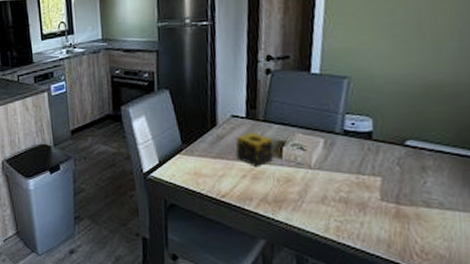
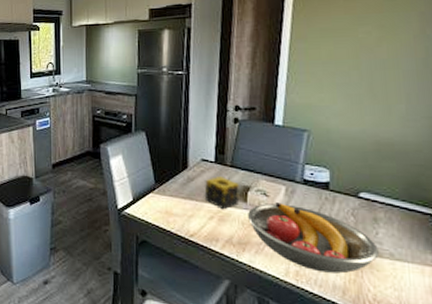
fruit bowl: none [283,156,427,227] -> present [248,202,379,274]

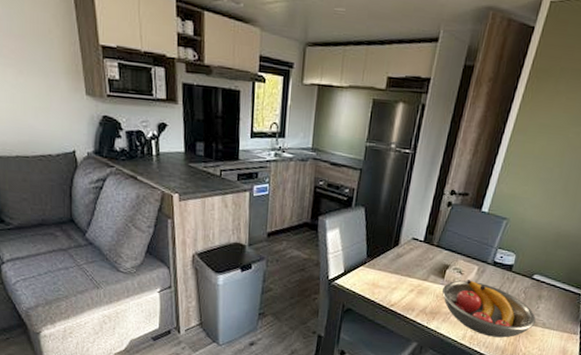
candle: present [204,175,240,209] -> none [409,254,441,283]

